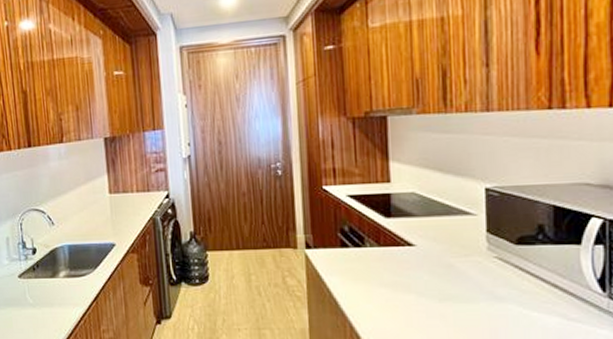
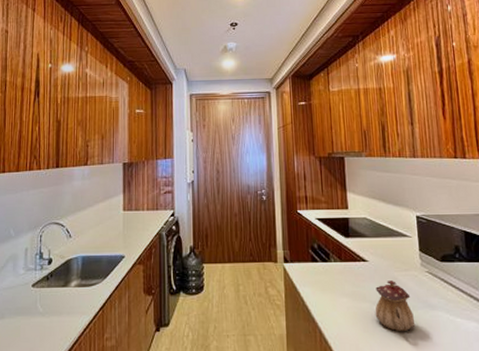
teapot: none [422,268,474,328] -> present [375,281,414,332]

